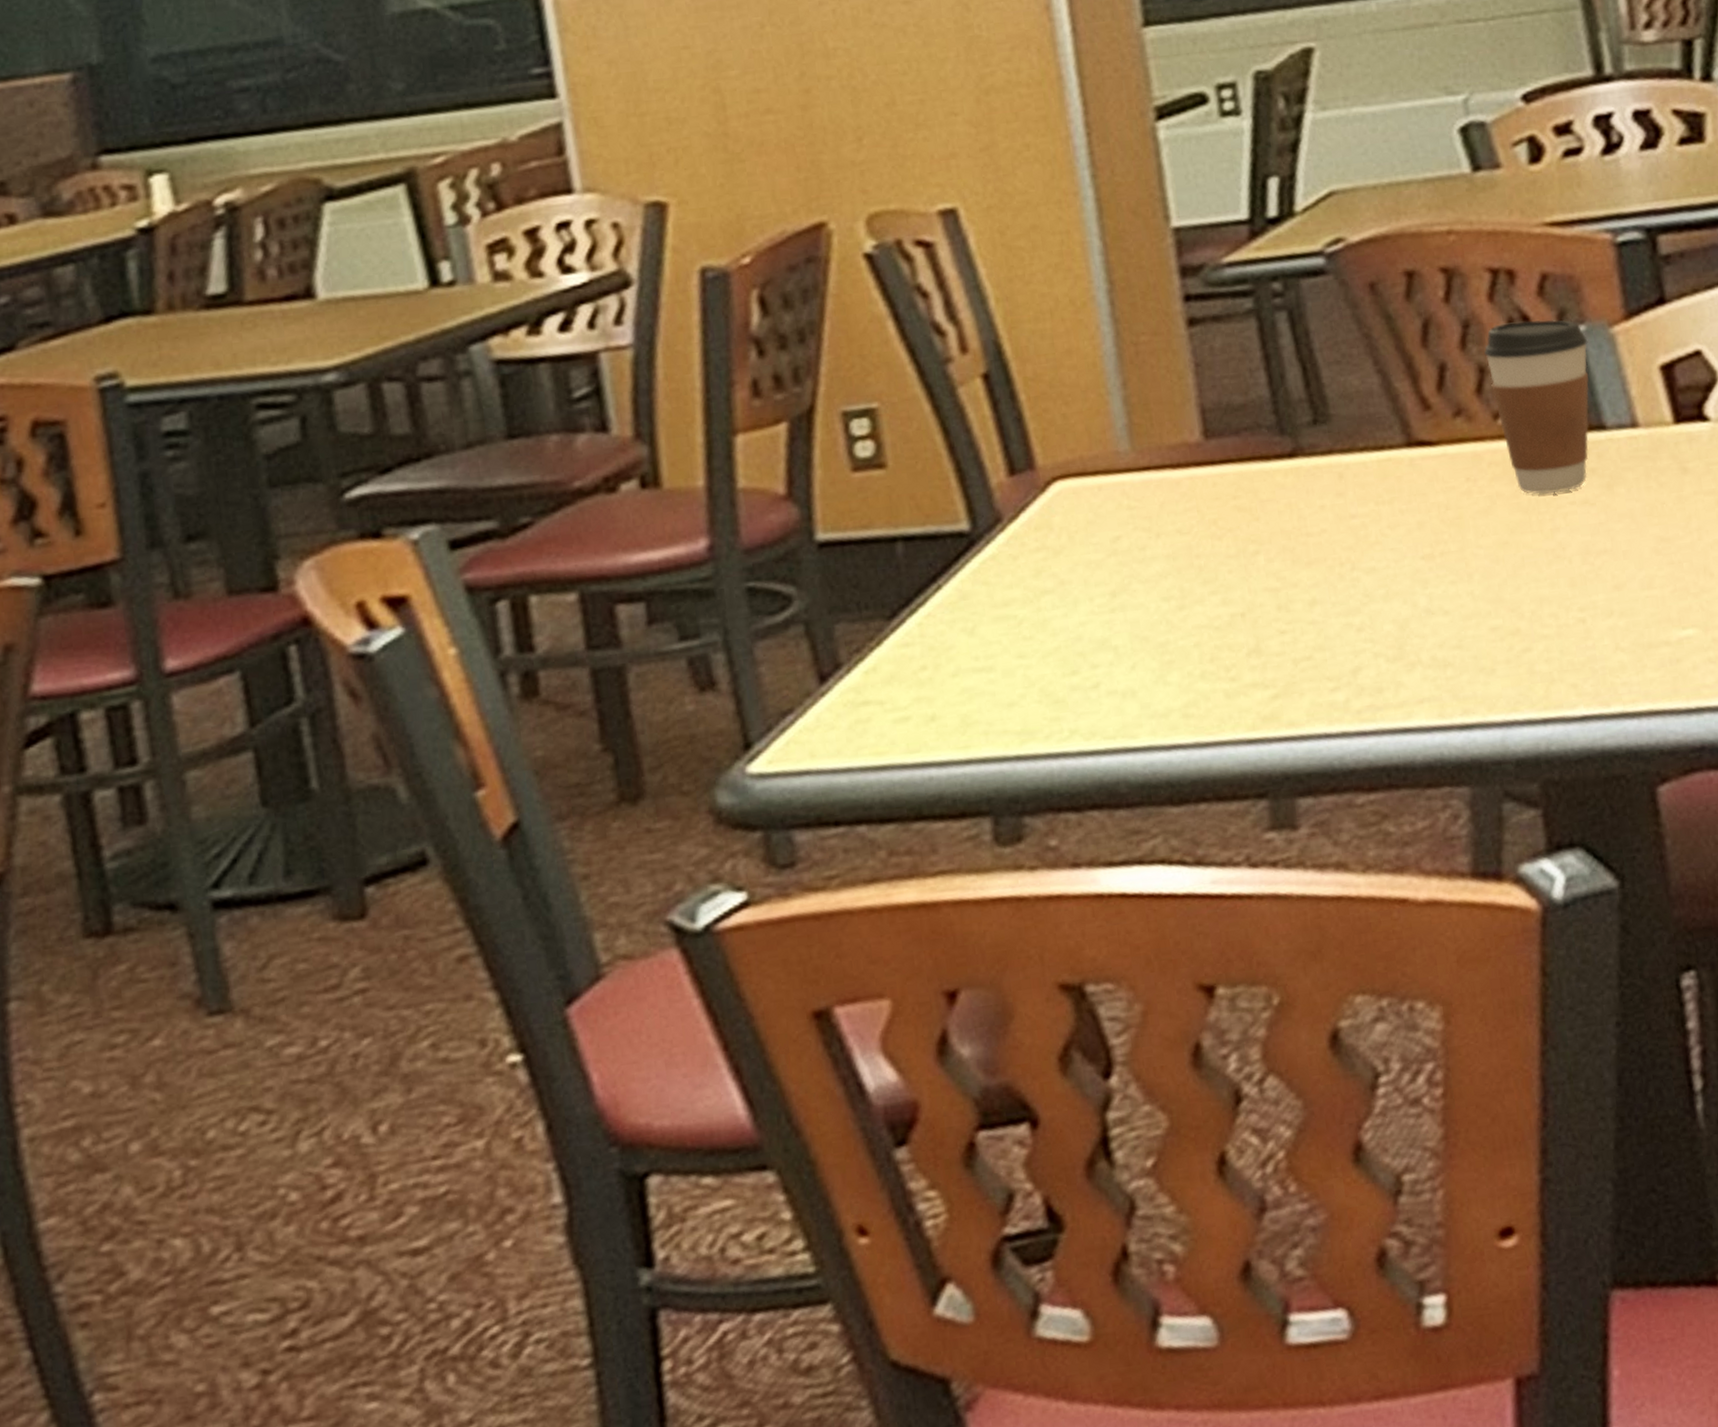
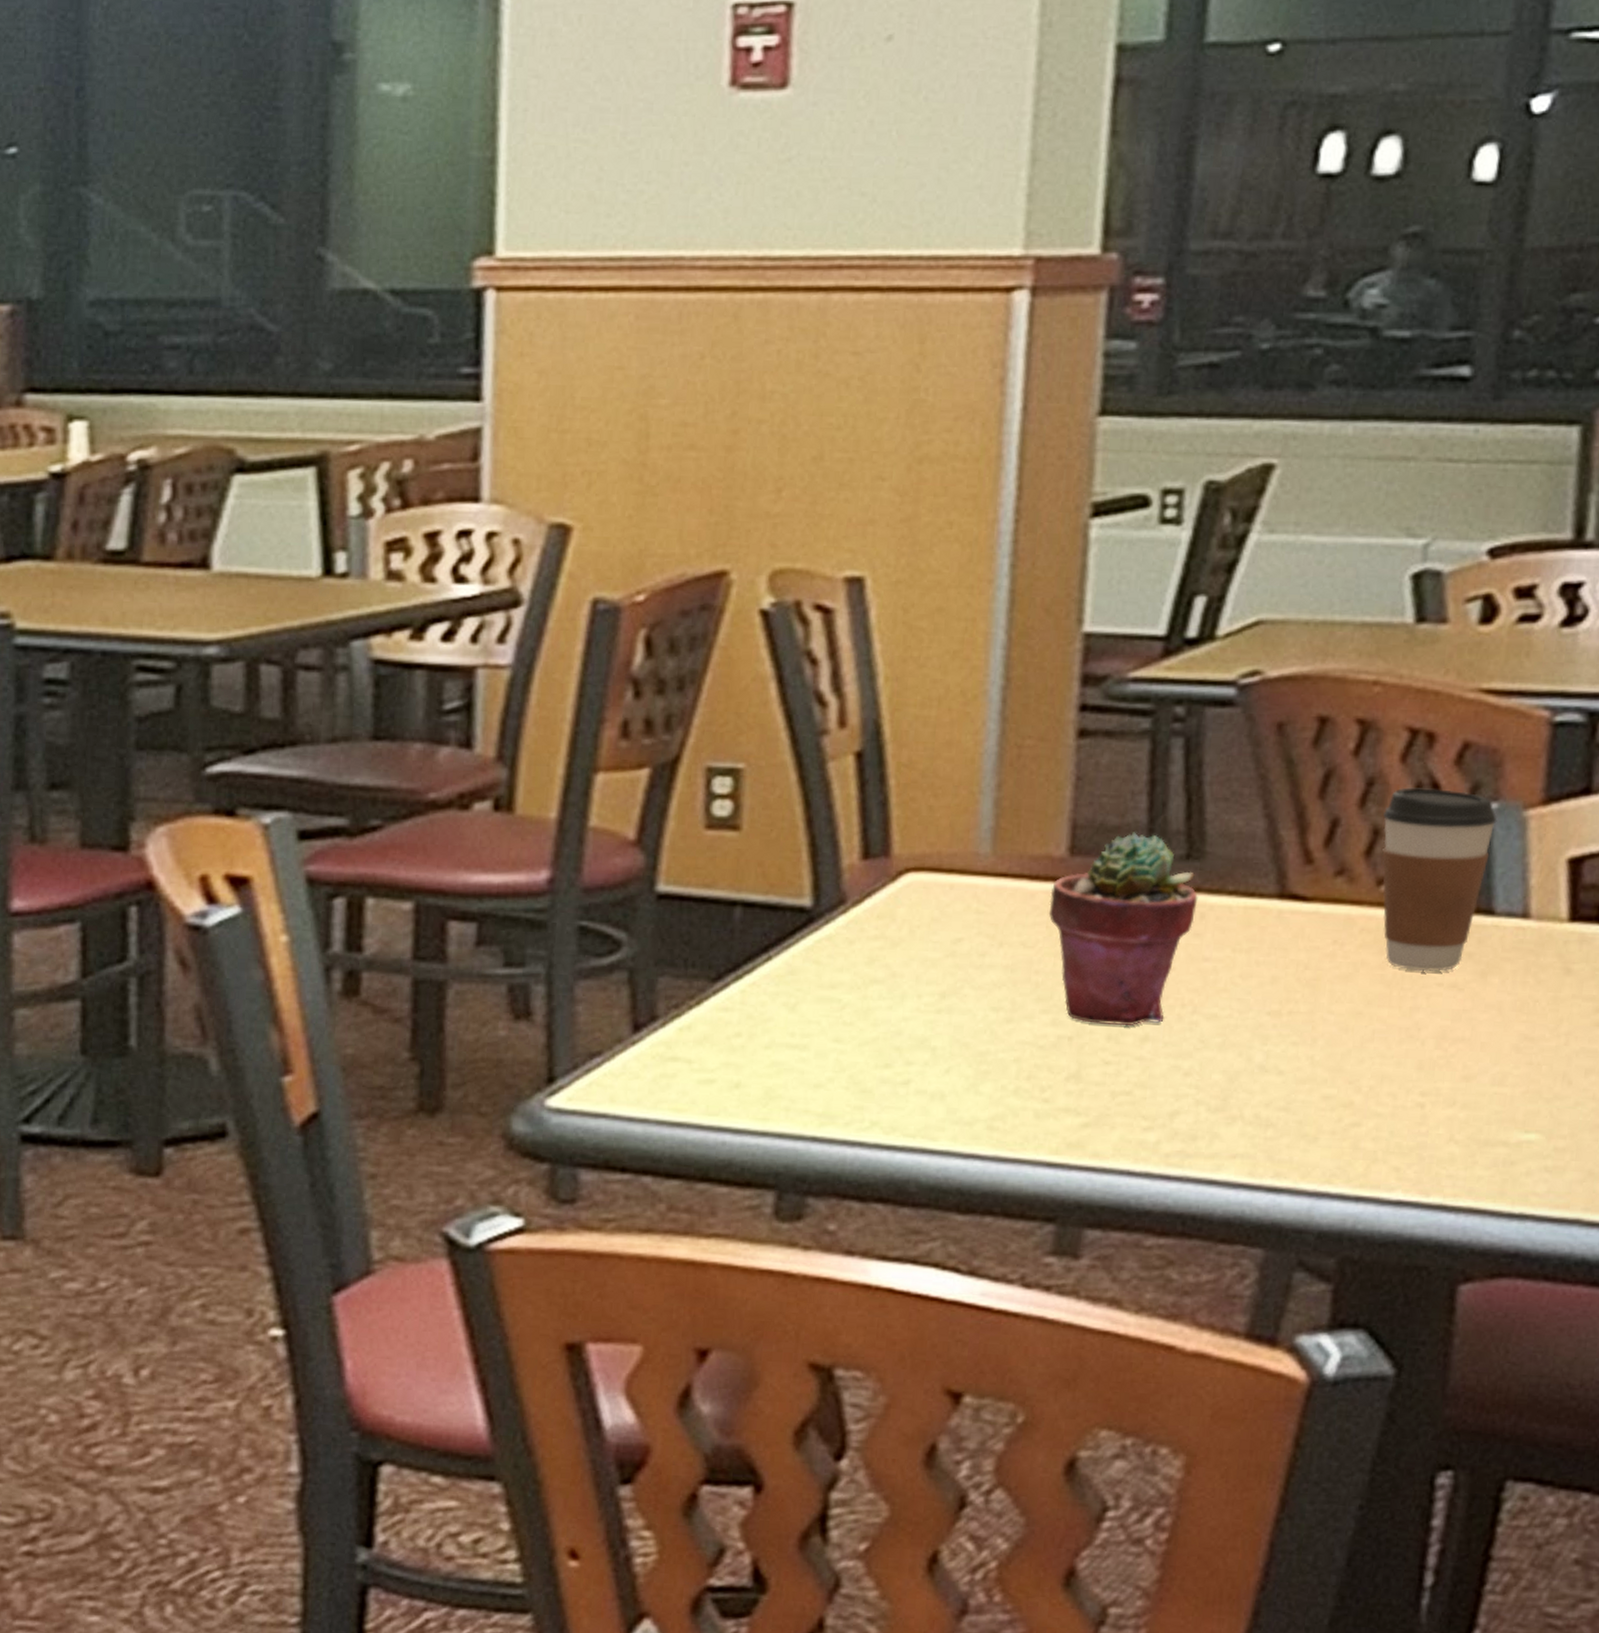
potted succulent: none [1194,407,1334,597] -> present [1048,832,1198,1026]

